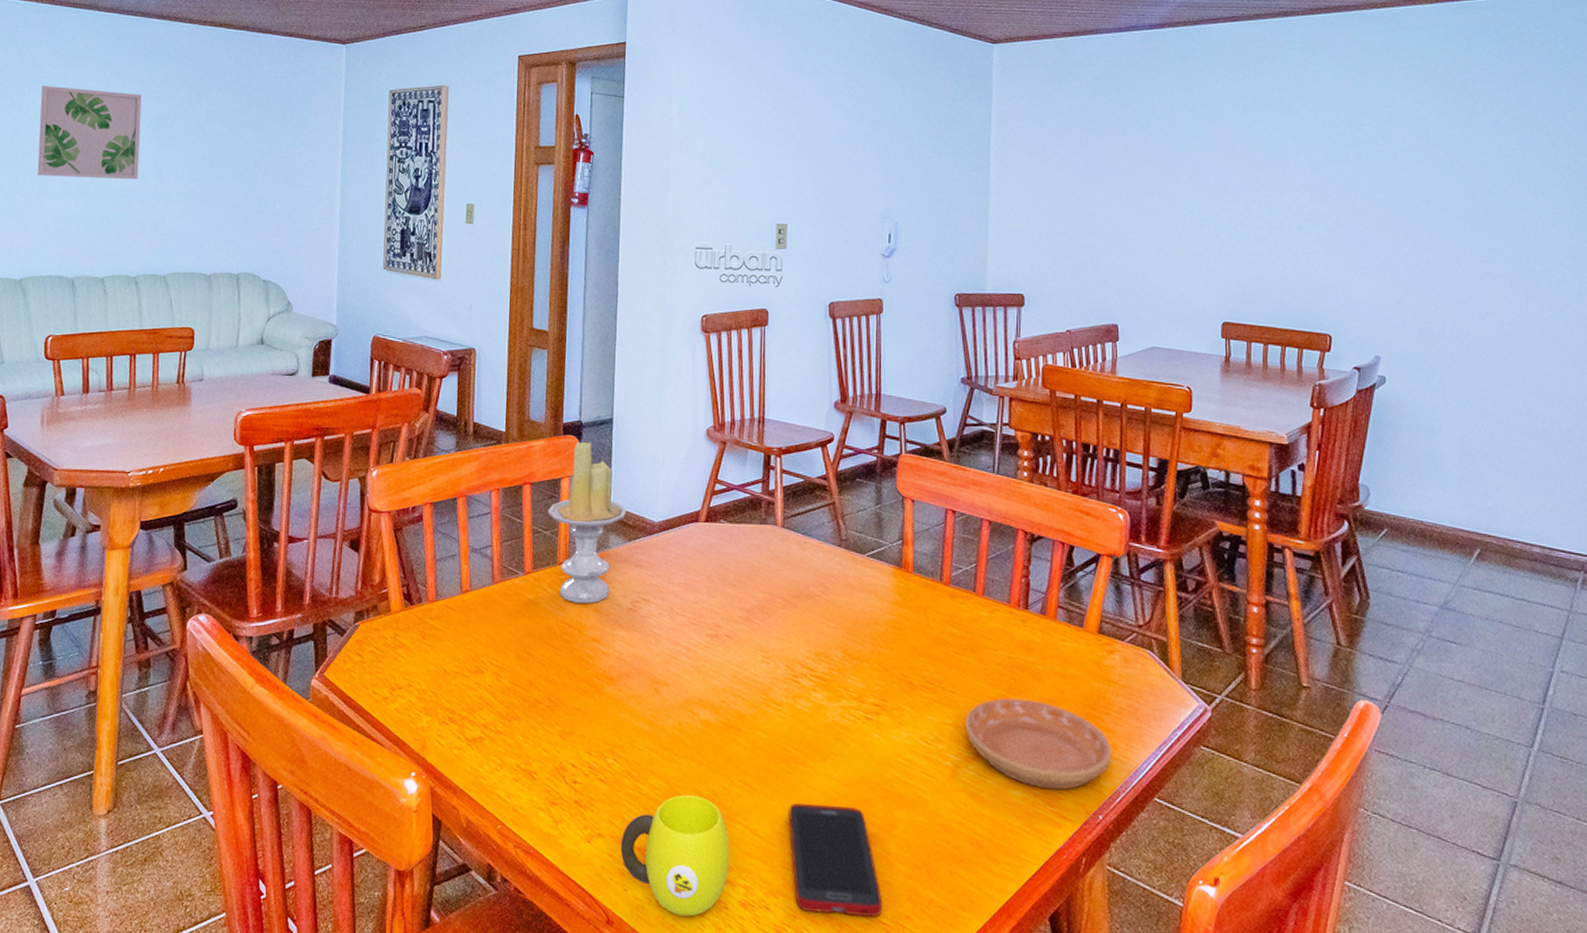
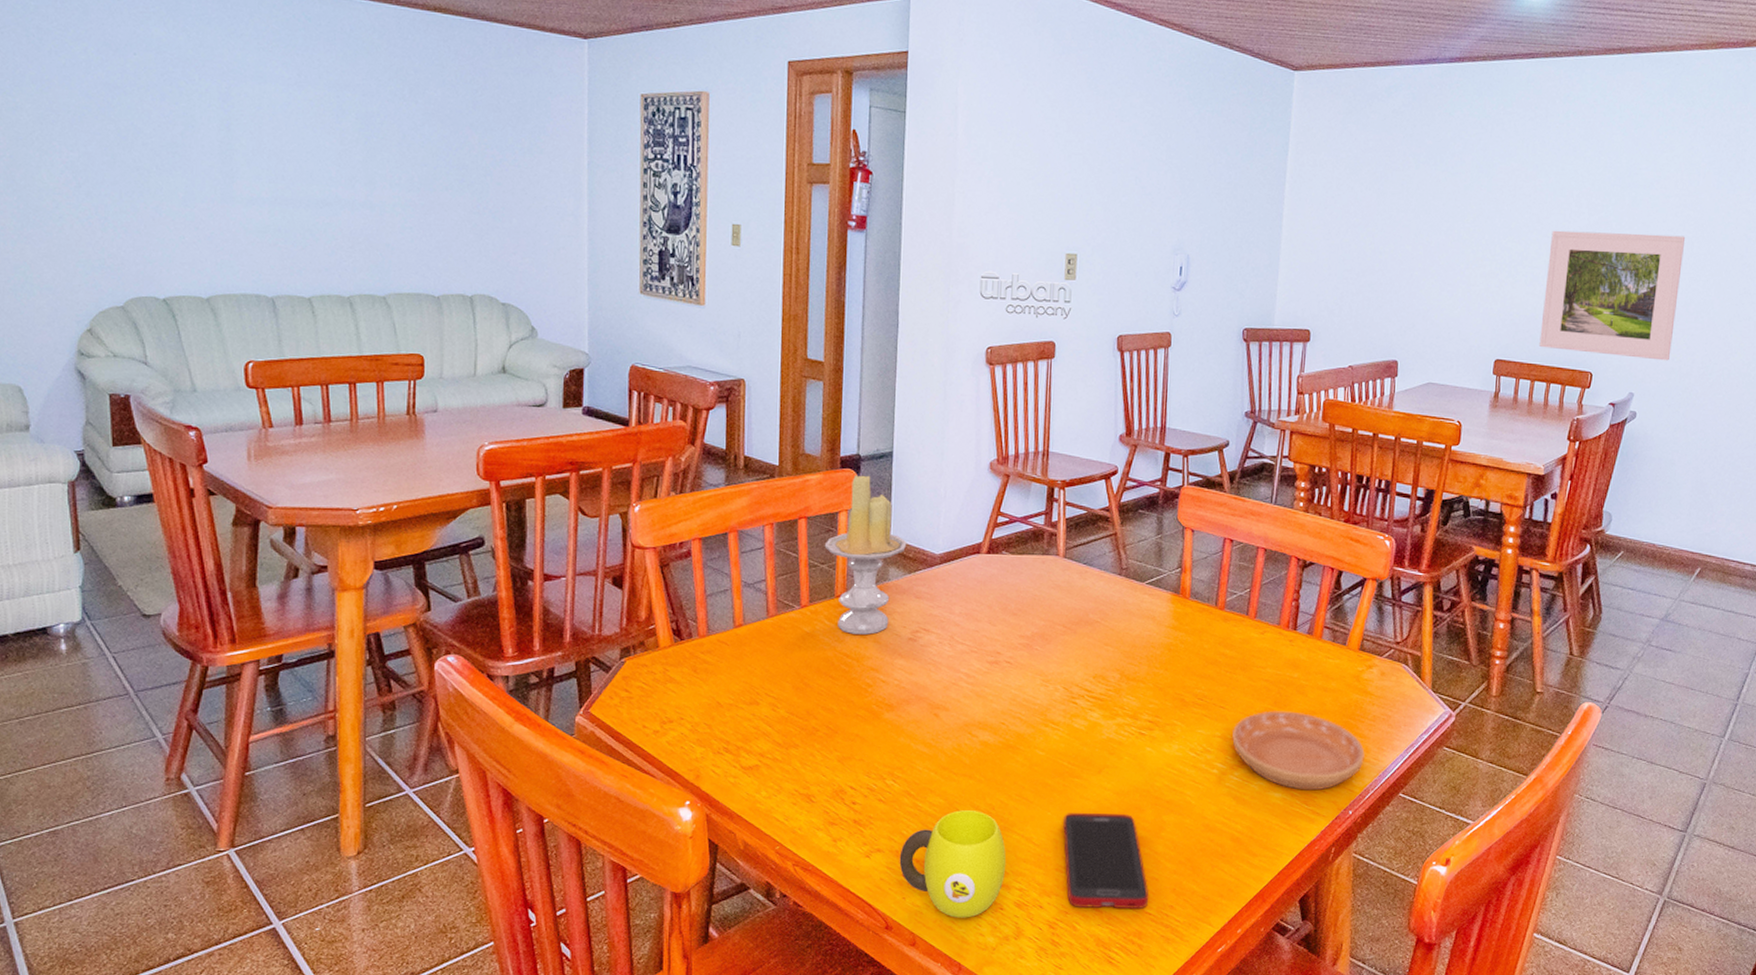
wall art: present [37,86,142,180] -> none [215,72,345,187]
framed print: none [1269,189,1421,322] -> present [1539,230,1686,361]

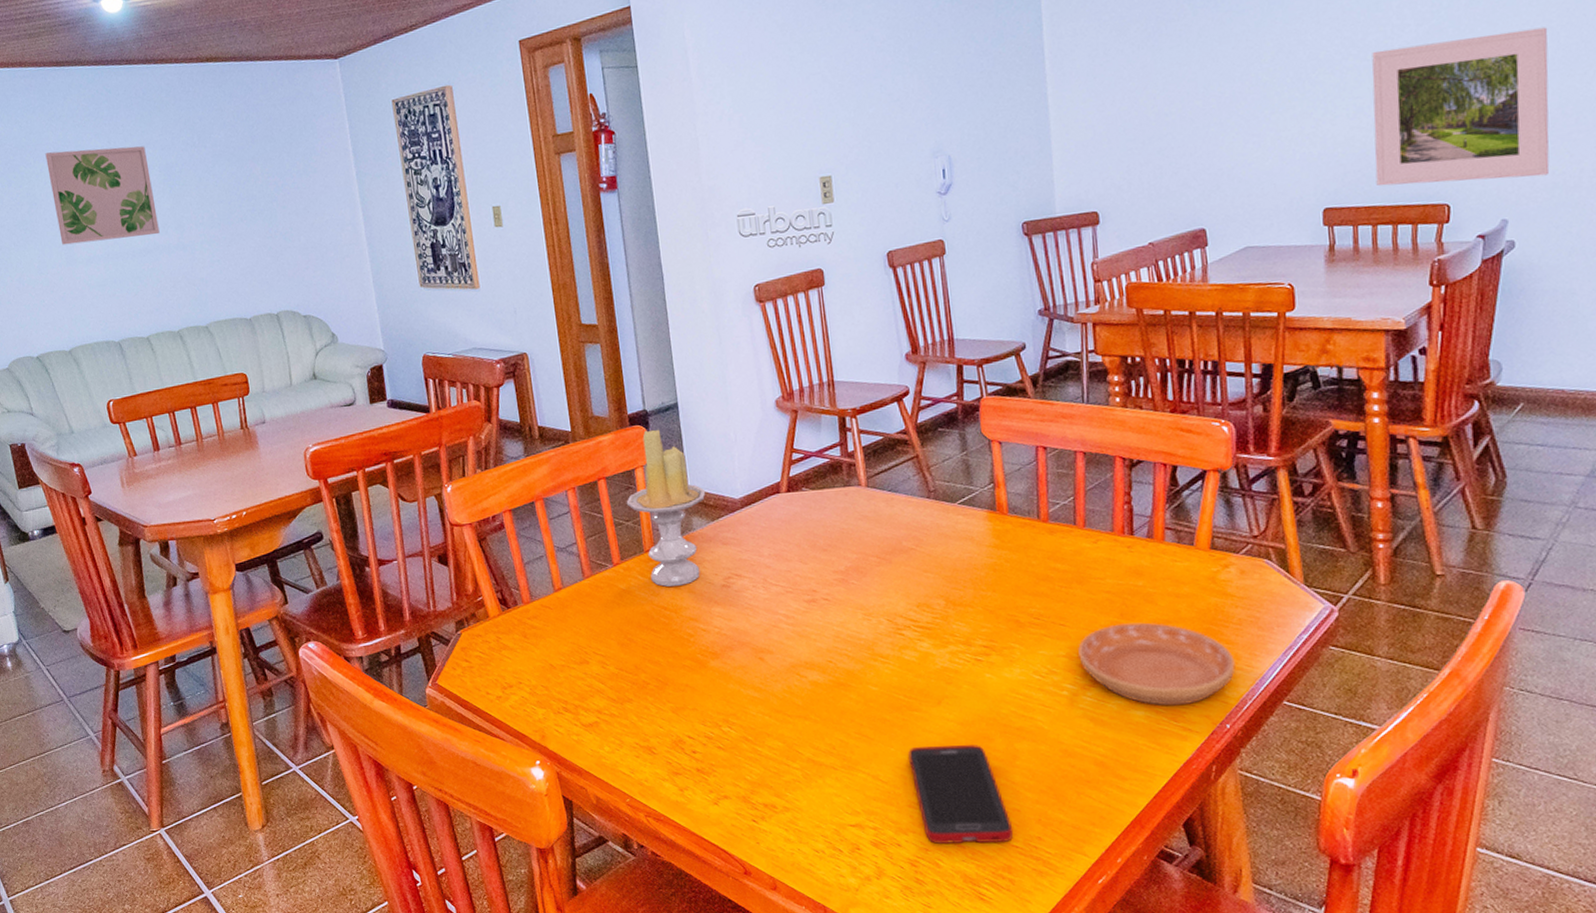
wall art: none [215,72,345,187] -> present [45,146,160,245]
cup: present [899,810,1007,918] -> none [746,751,857,860]

